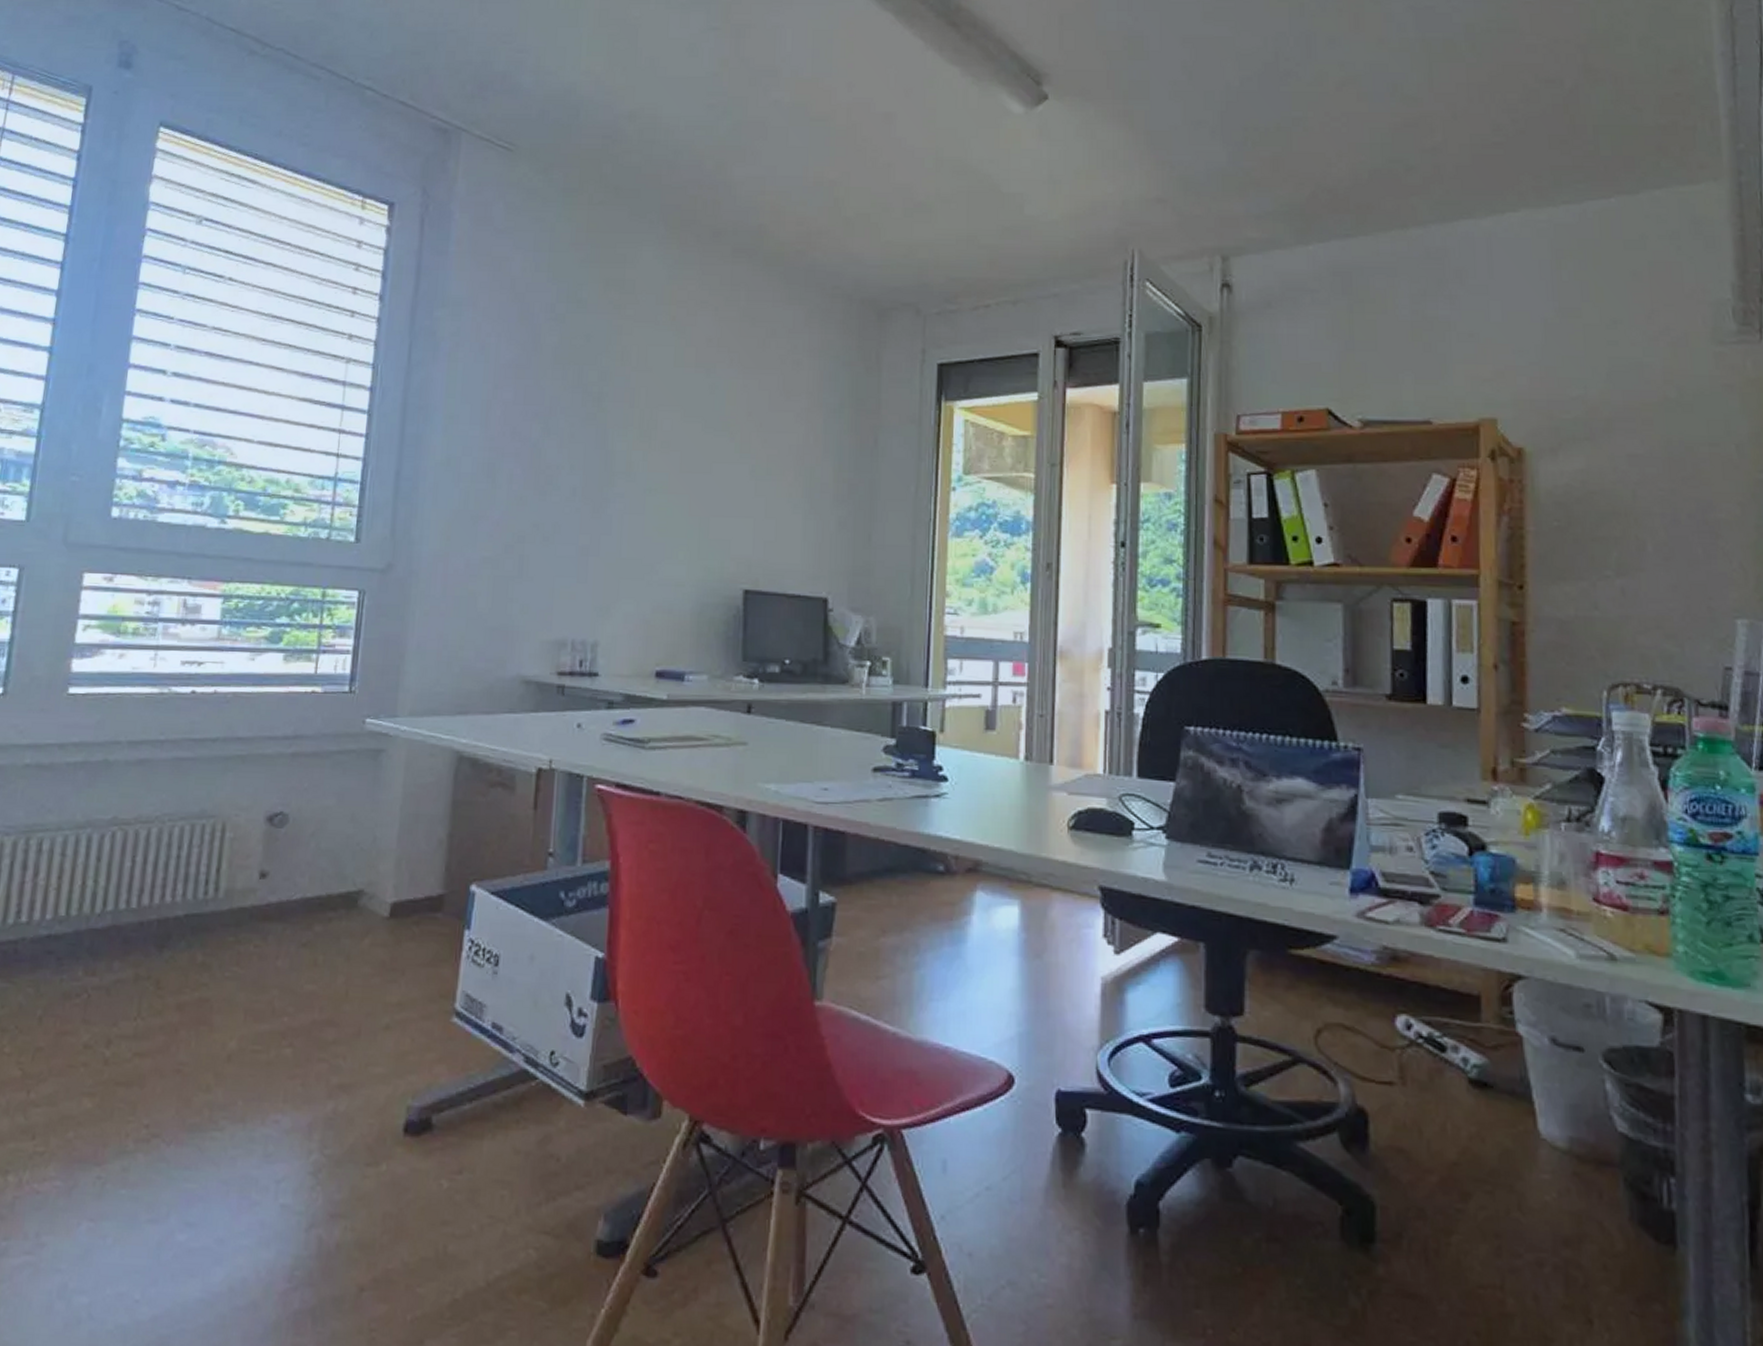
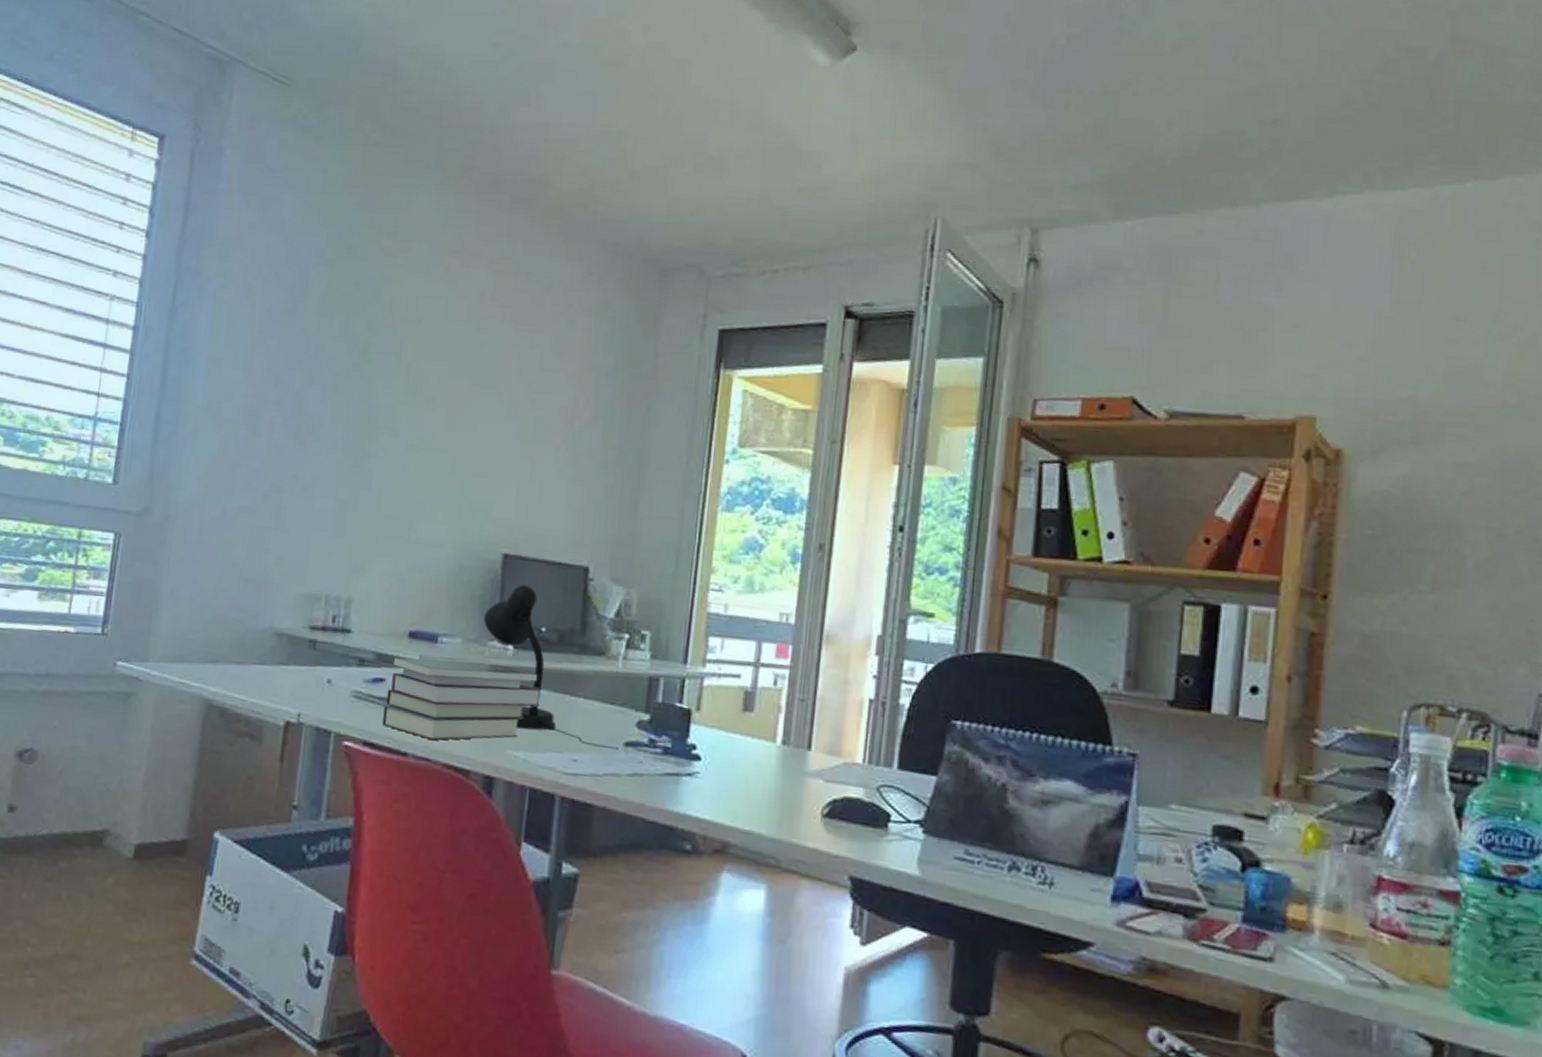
books: none [634,697,788,778] -> present [382,658,541,741]
desk lamp: none [728,619,867,776] -> present [483,584,619,750]

